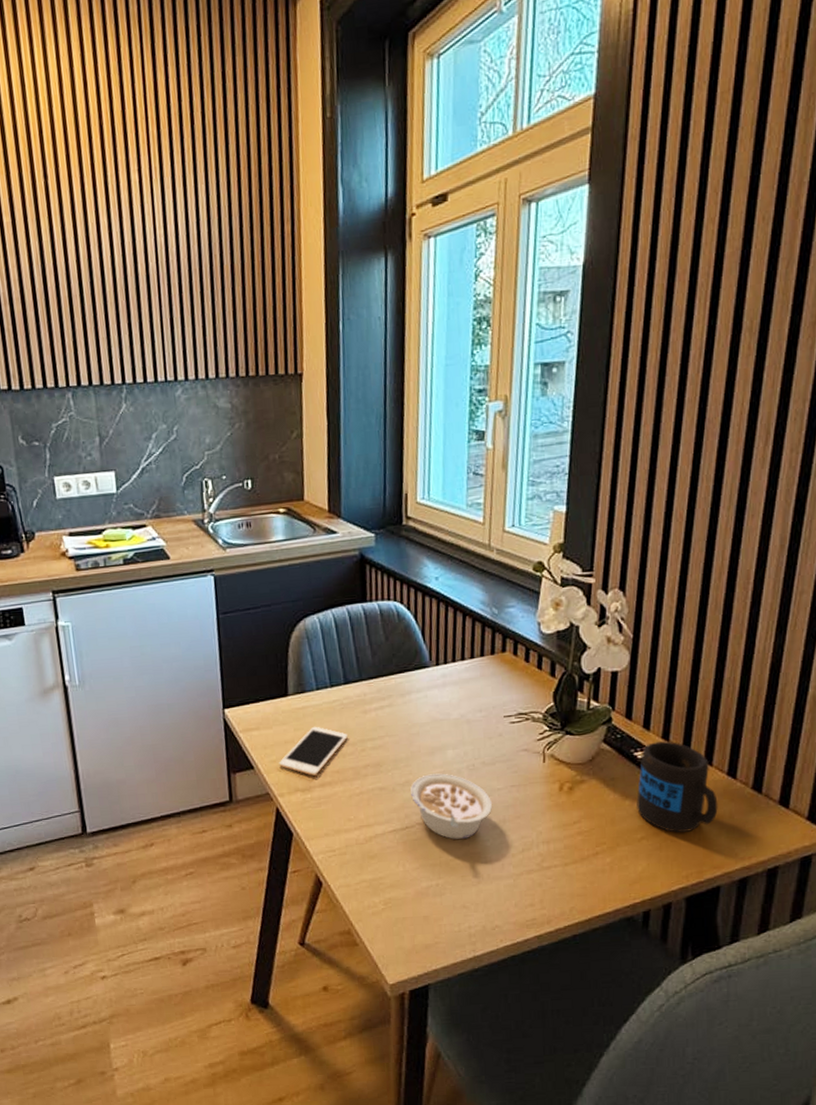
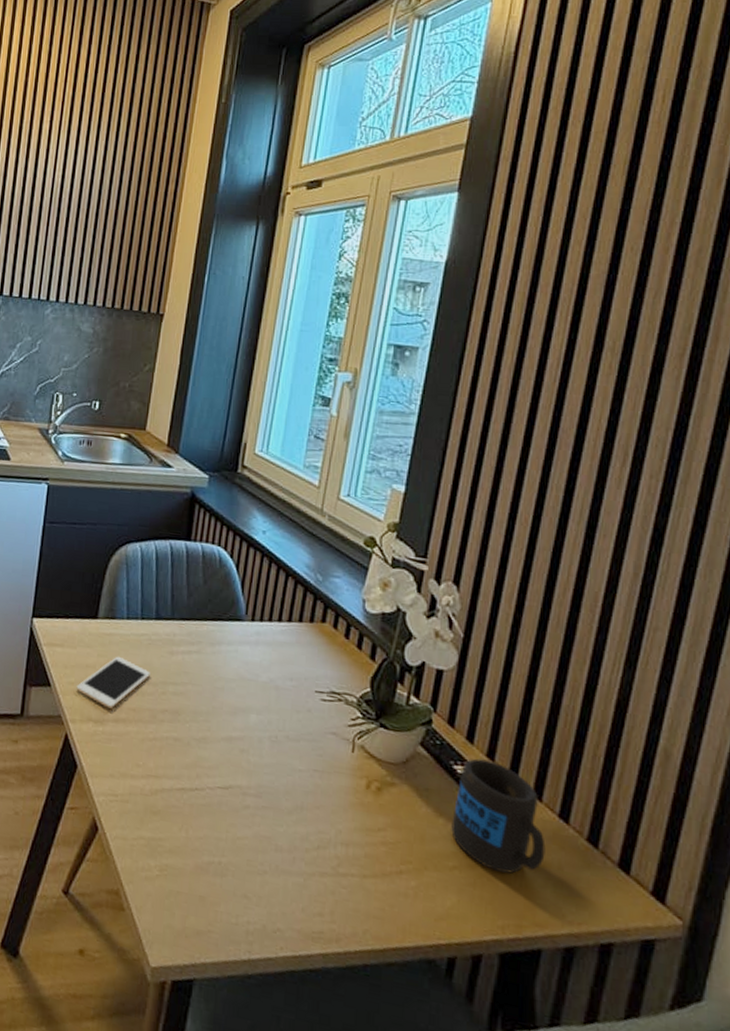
legume: present [410,773,492,839] -> none [206,735,291,818]

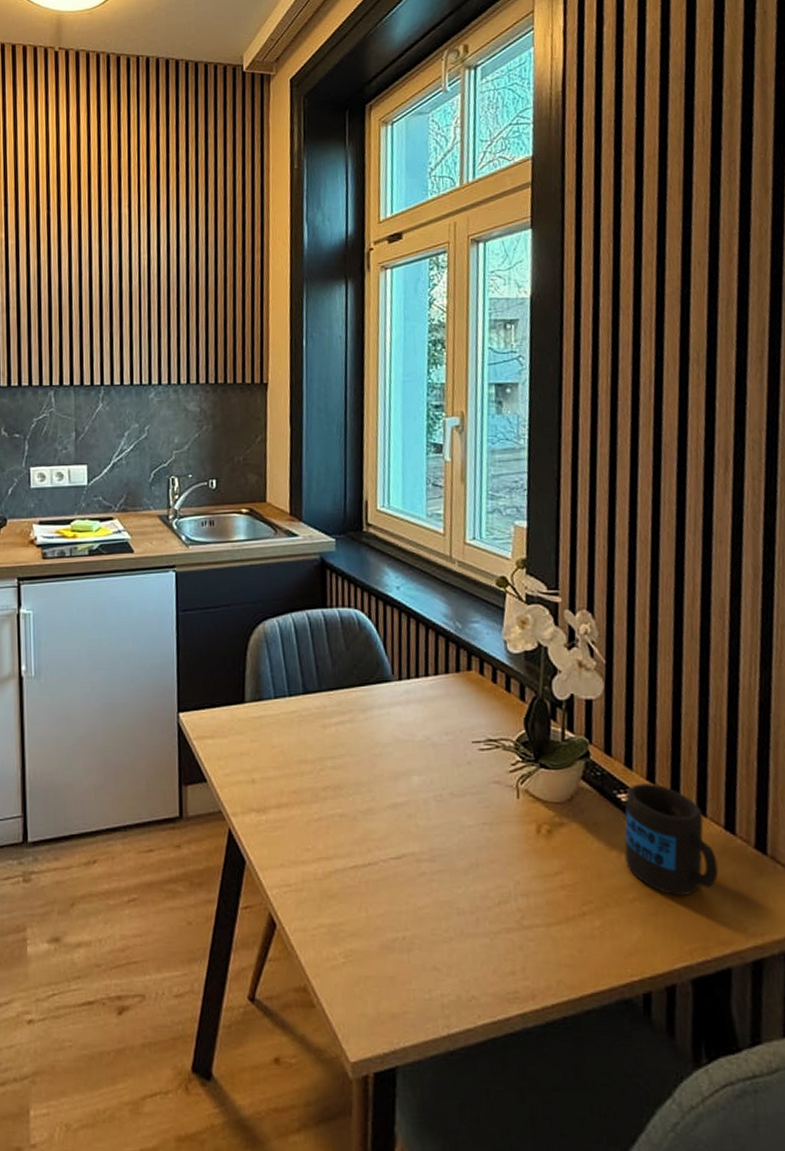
cell phone: present [76,656,150,709] -> none [233,738,306,794]

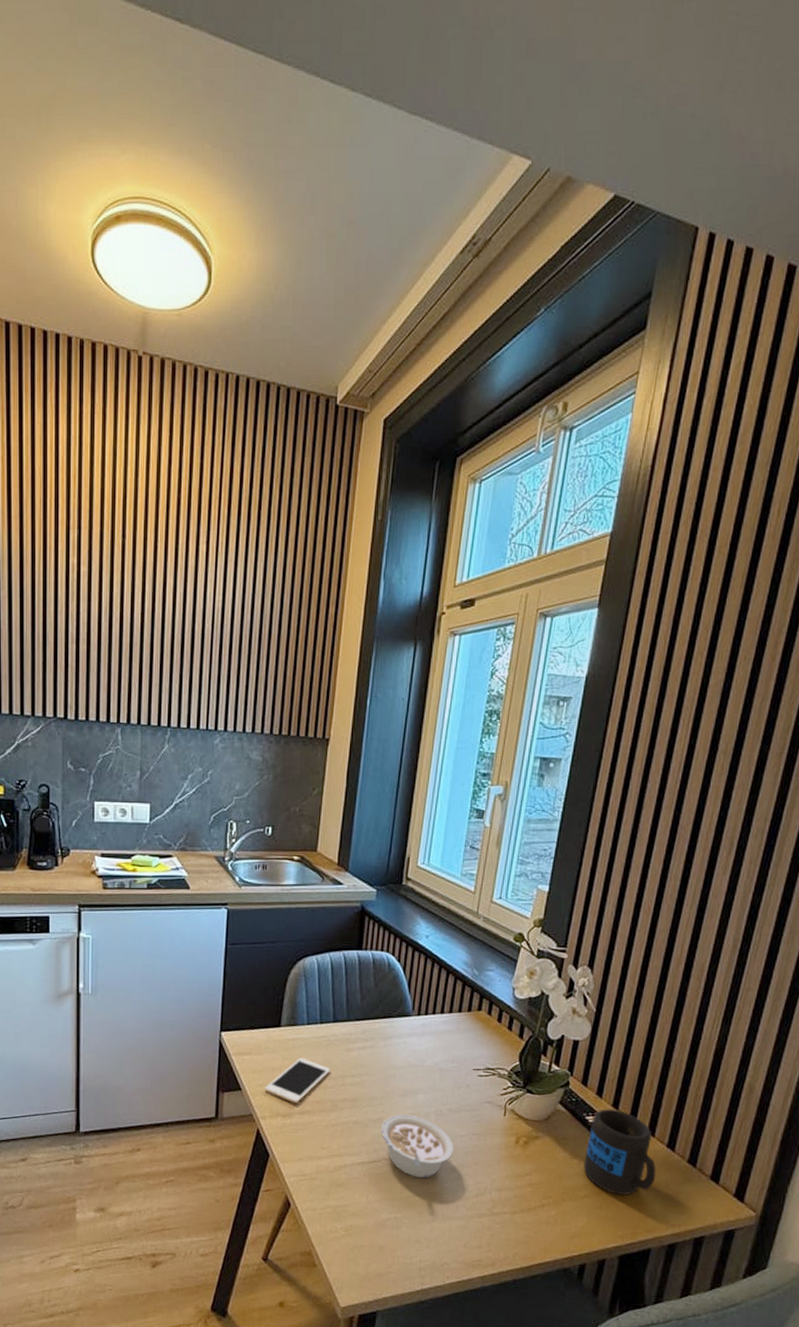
cell phone: none [233,738,306,794] -> present [265,1057,330,1103]
legume: none [373,802,463,883] -> present [381,1114,453,1178]

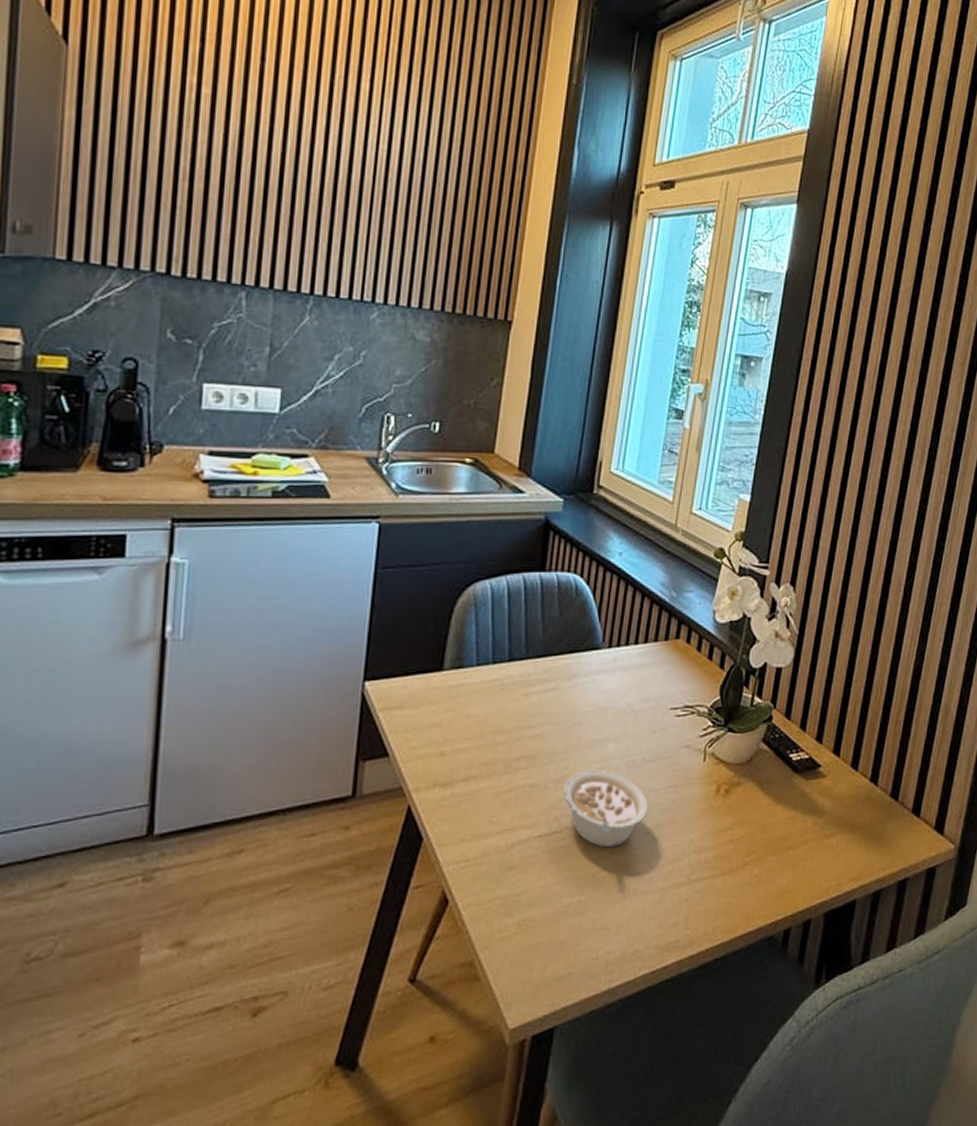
cell phone: present [265,1057,330,1103] -> none [419,708,504,767]
mug: present [583,1109,656,1195] -> none [787,743,860,841]

